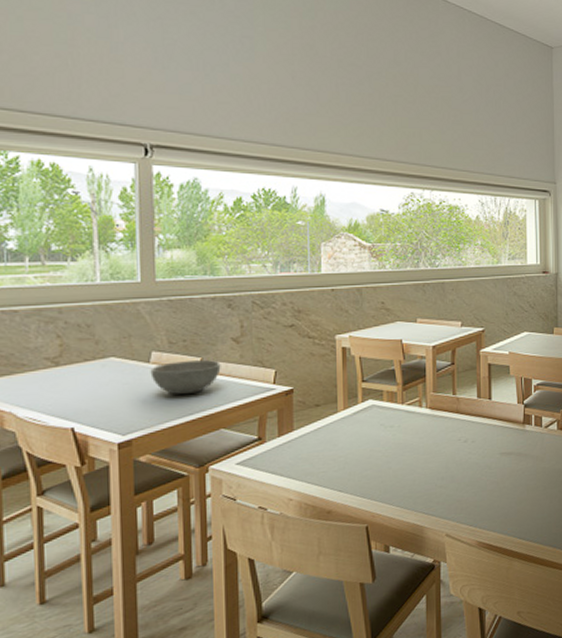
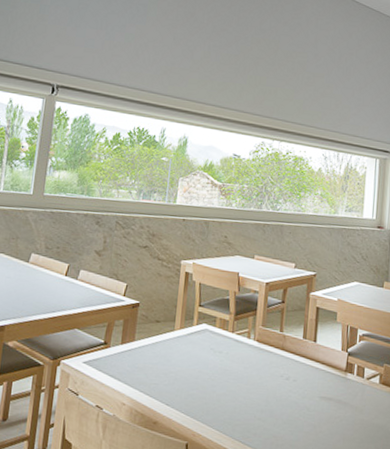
bowl: present [150,359,221,395] -> none [27,264,84,295]

